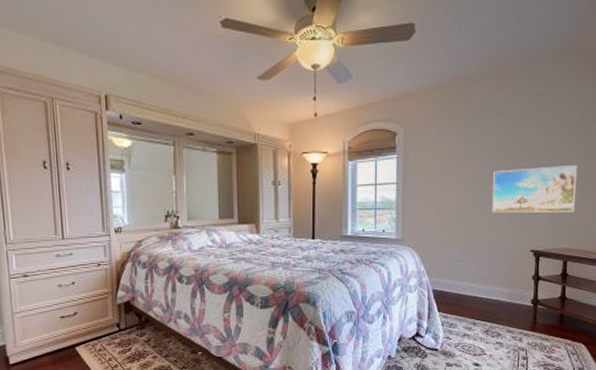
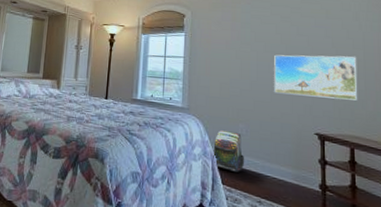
backpack: none [429,257,461,298] -> present [213,129,245,172]

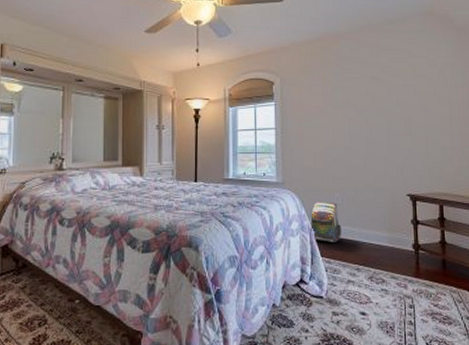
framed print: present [274,54,358,101] -> none [366,113,445,158]

